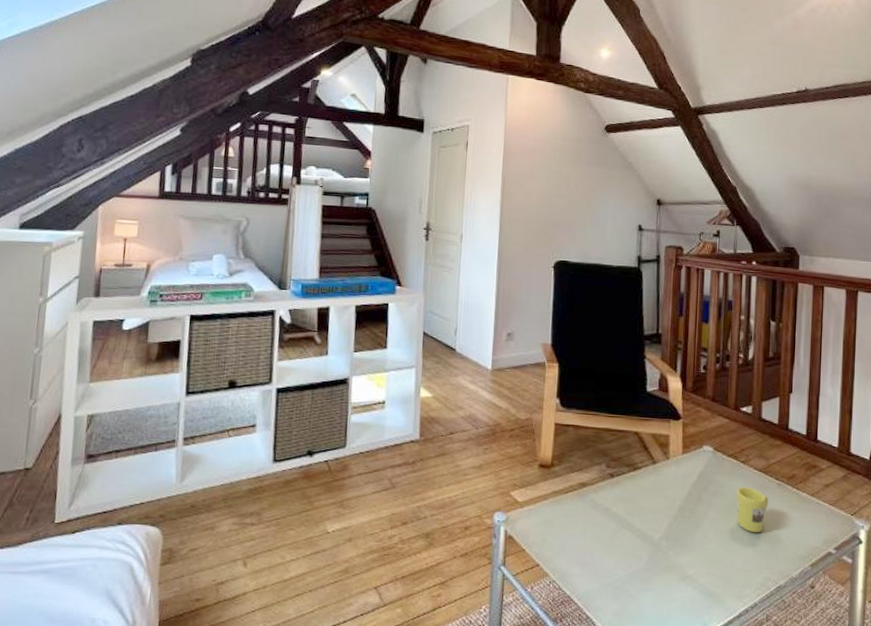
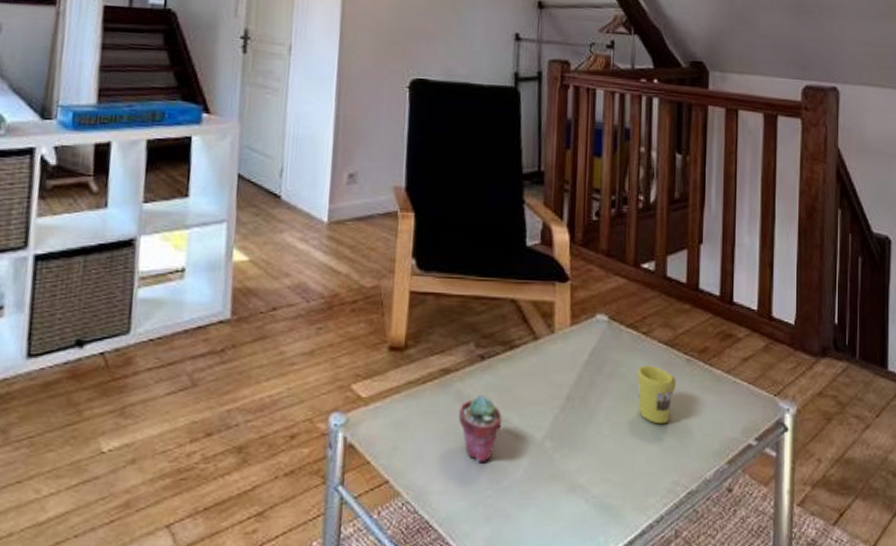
potted succulent: none [593,504,627,556] -> present [459,395,502,463]

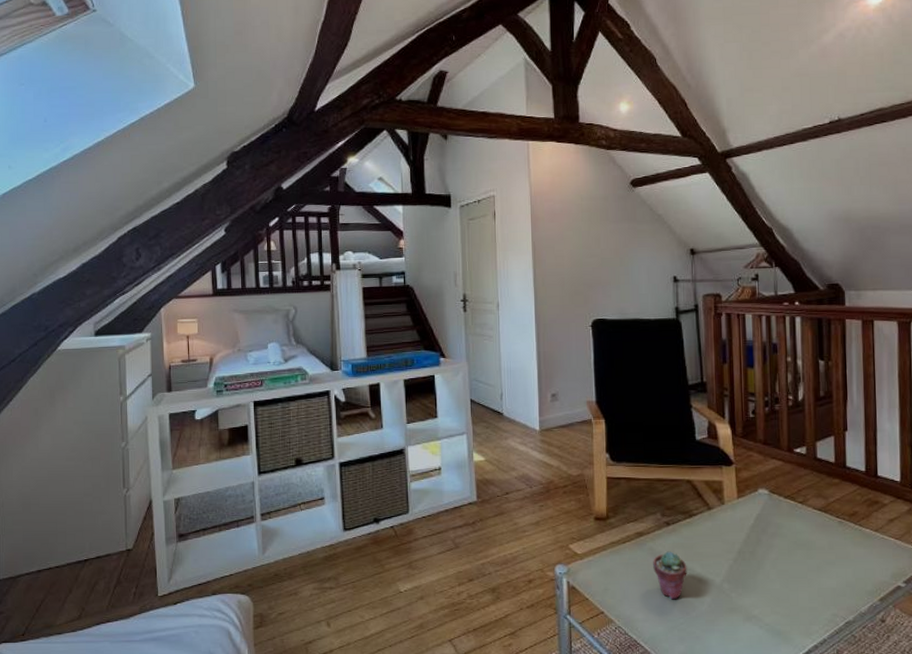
mug: present [637,366,677,425] -> none [796,527,831,571]

